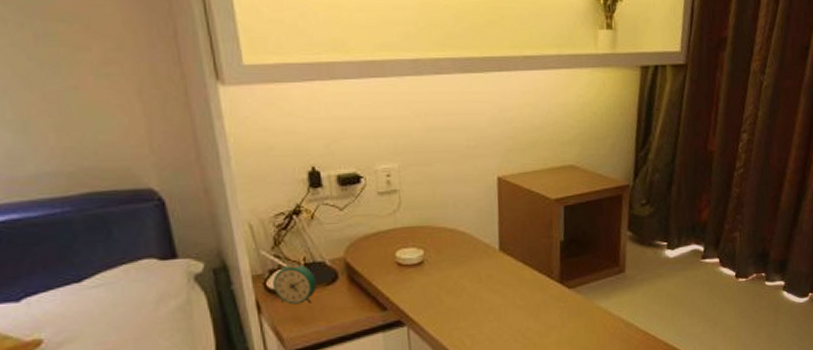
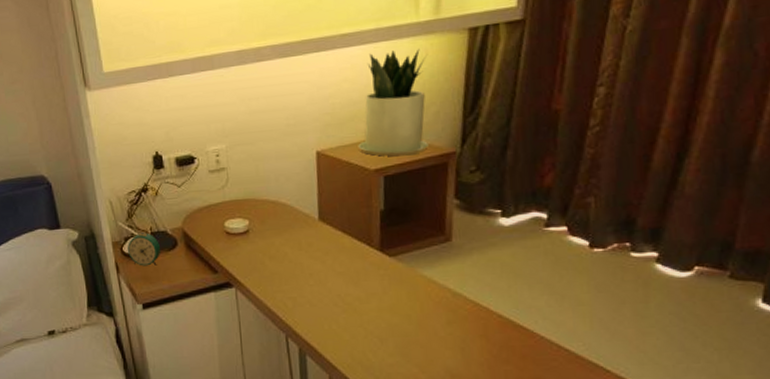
planter: none [539,79,605,187] -> present [358,49,429,157]

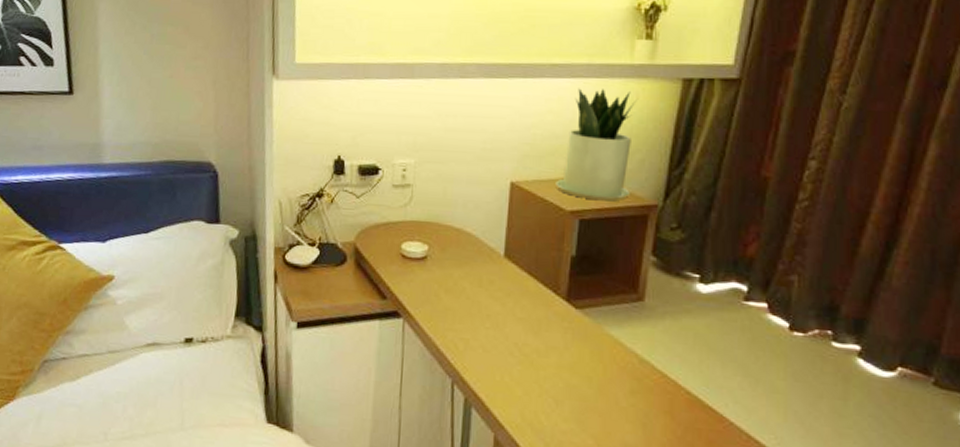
alarm clock: present [128,232,161,266] -> none [290,241,328,281]

